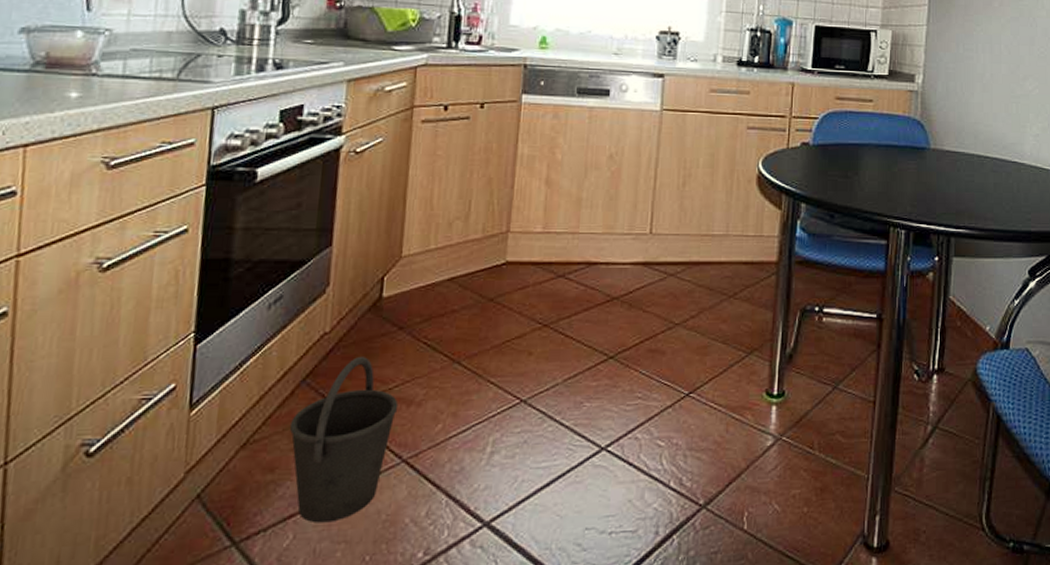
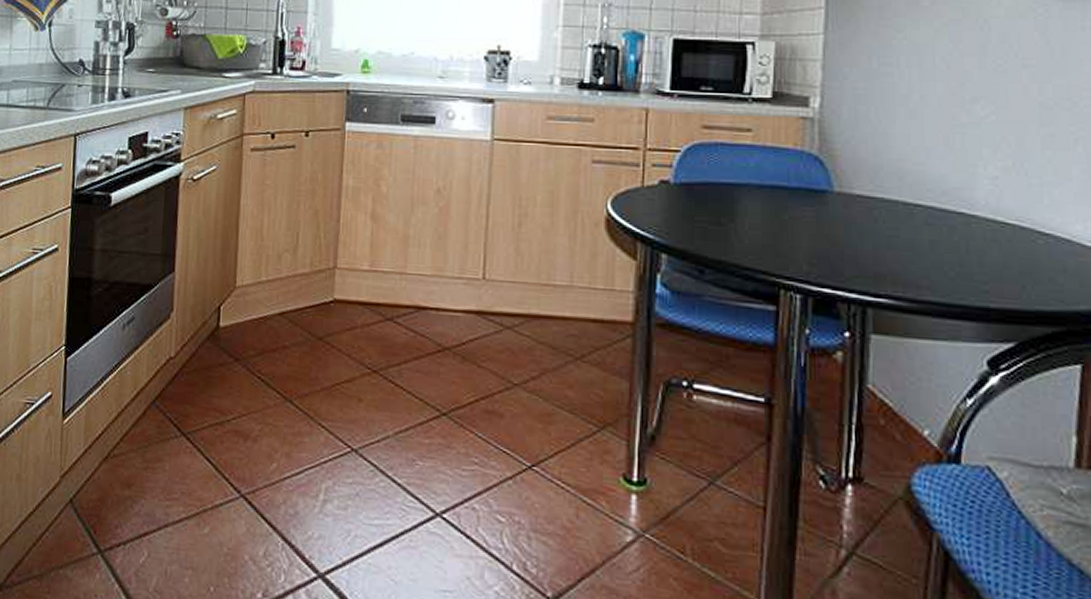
bucket: present [289,357,399,523] -> none [142,385,236,547]

